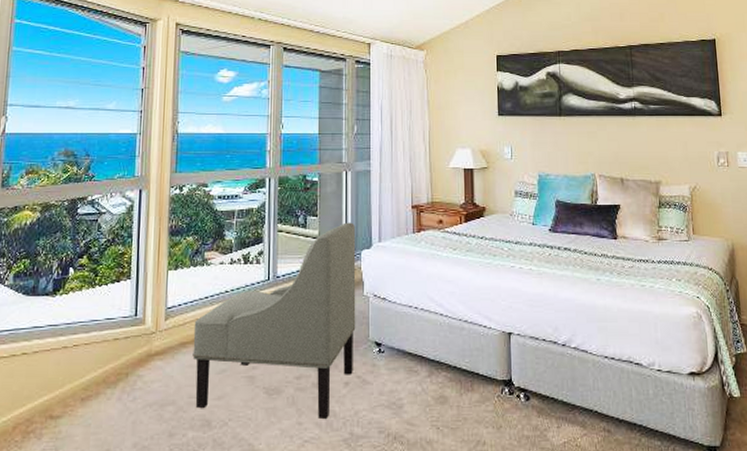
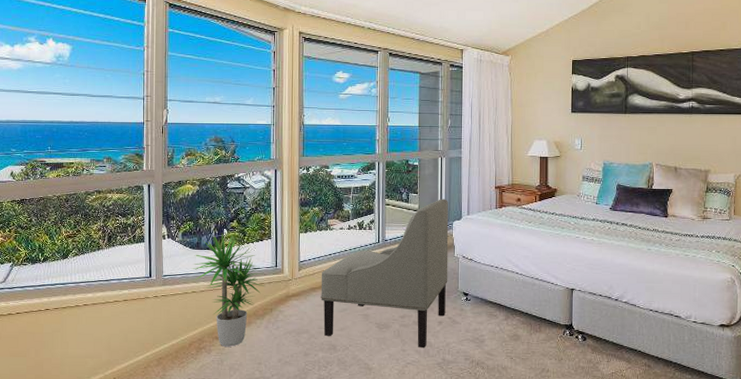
potted plant: none [24,273,121,429] -> present [192,233,265,347]

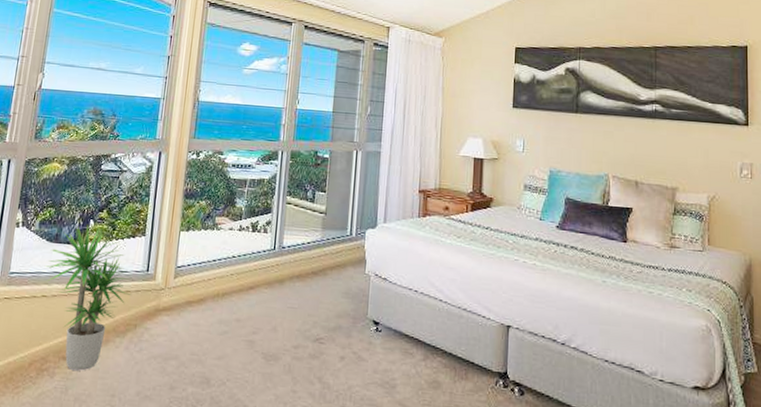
chair: present [321,199,449,348] -> none [197,200,362,391]

